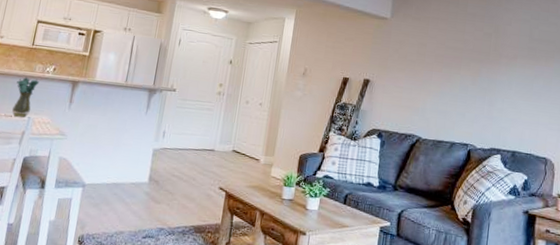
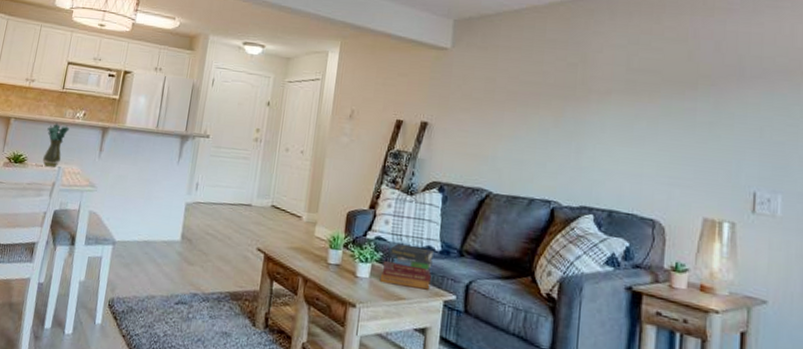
books: none [327,180,373,219] -> present [379,243,434,290]

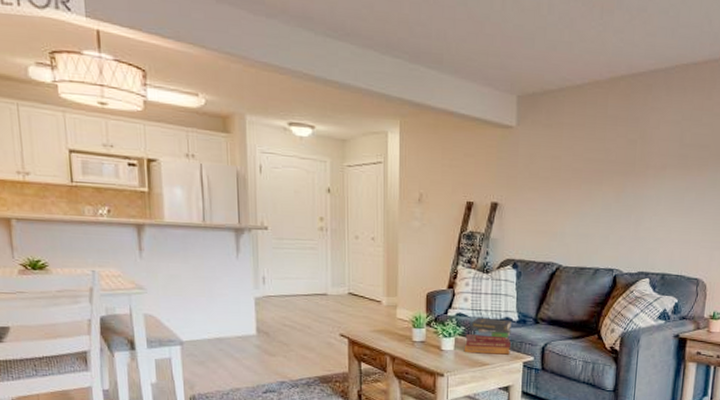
vase: present [43,122,69,169] -> none [65,222,94,273]

